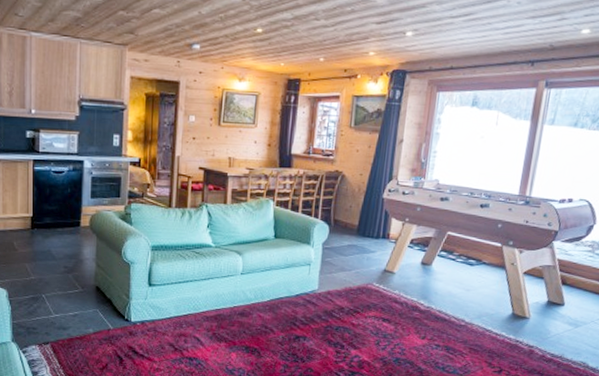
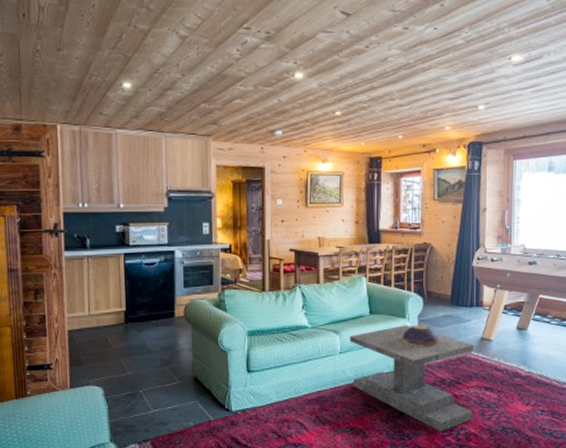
coffee table: none [251,251,376,358] -> present [349,325,474,432]
decorative bowl: none [304,252,343,275] -> present [402,324,440,347]

